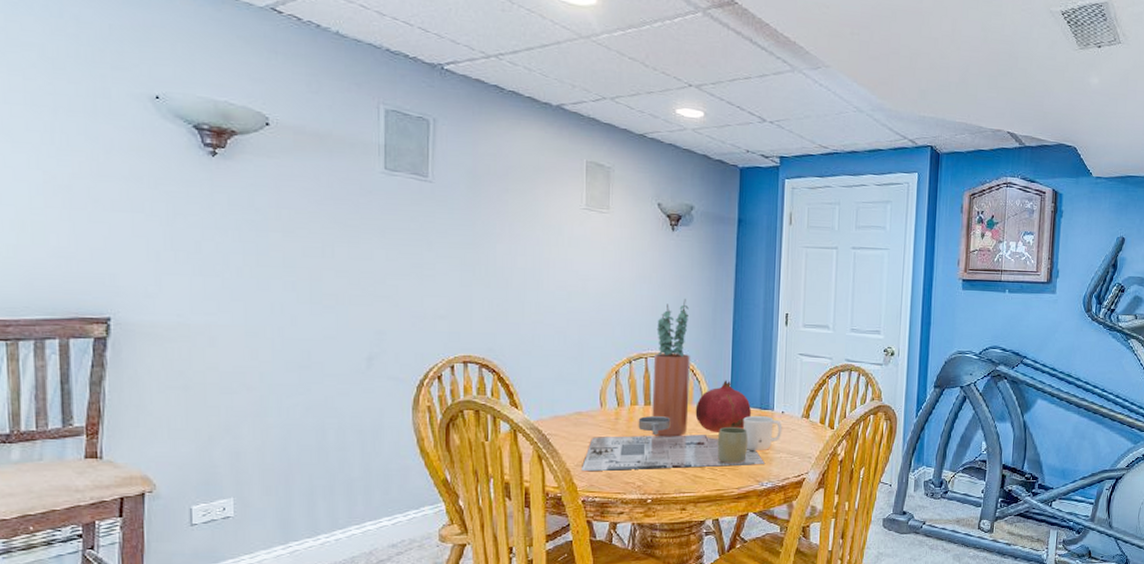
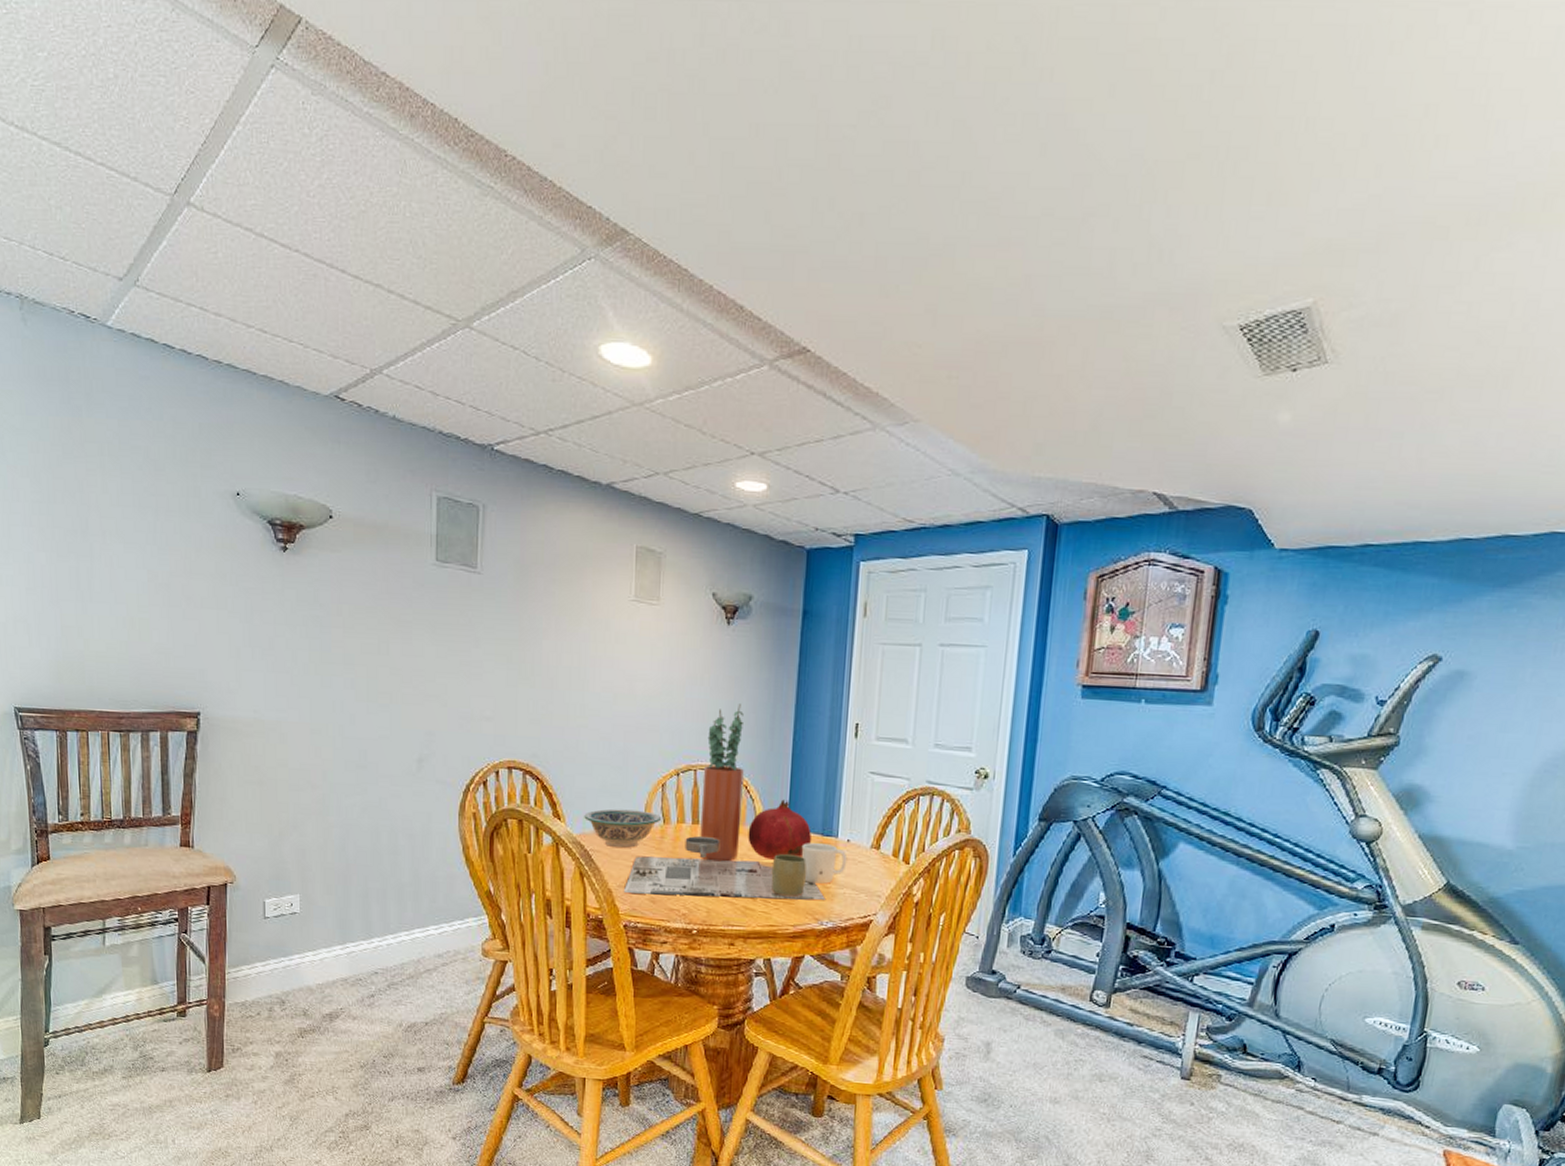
bowl: none [541,395,616,431] -> present [584,808,662,849]

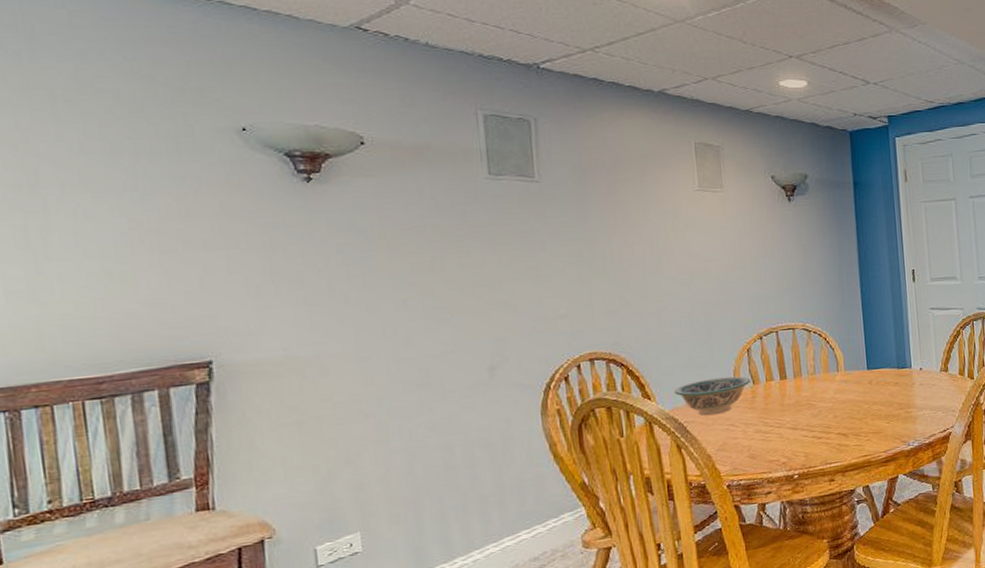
newspaper: present [623,836,827,901] -> none [722,388,910,456]
vase: present [699,704,744,862] -> none [784,268,827,410]
fruit: present [748,799,811,860] -> none [832,343,889,398]
mug: present [770,854,807,898] -> none [858,389,890,428]
mug: present [801,843,848,885] -> none [881,375,923,412]

